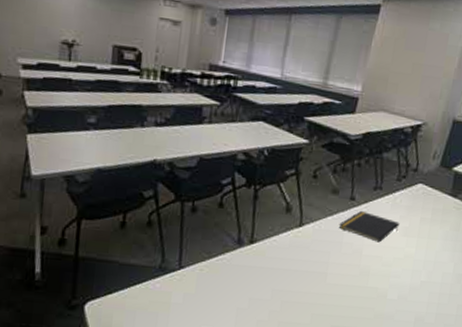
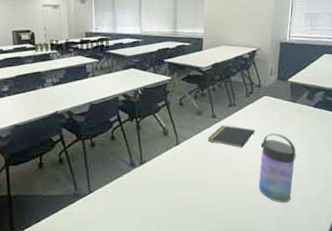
water bottle: none [389,230,444,317] -> present [258,133,297,203]

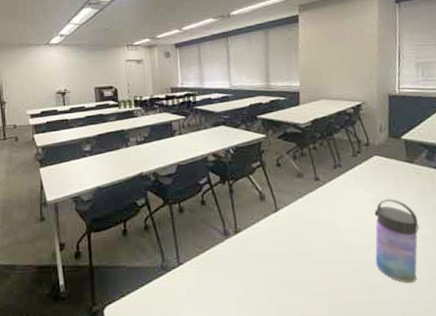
notepad: present [207,125,255,148] -> none [310,189,367,216]

